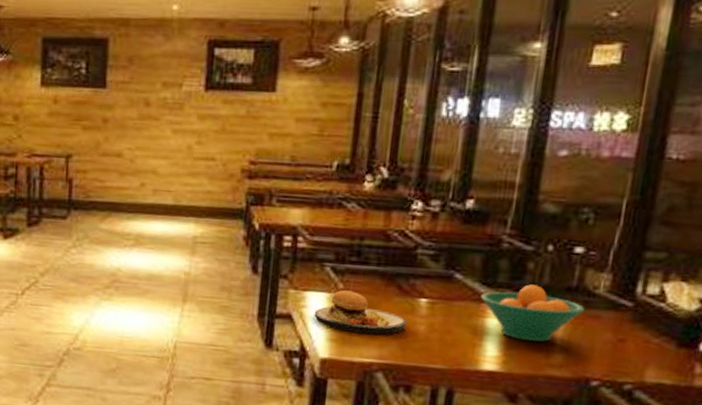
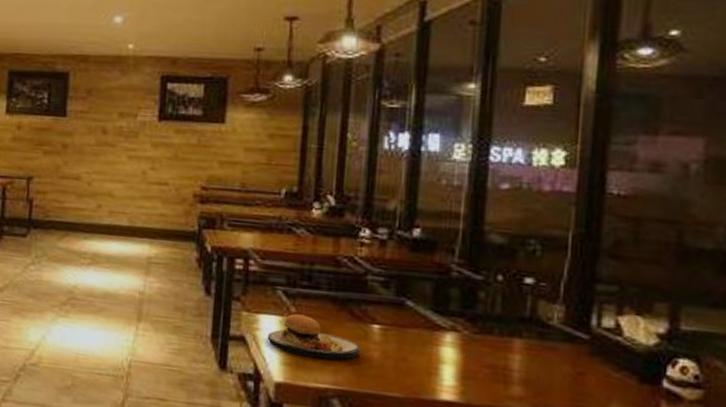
fruit bowl: present [481,284,585,342] -> none [433,314,541,373]

